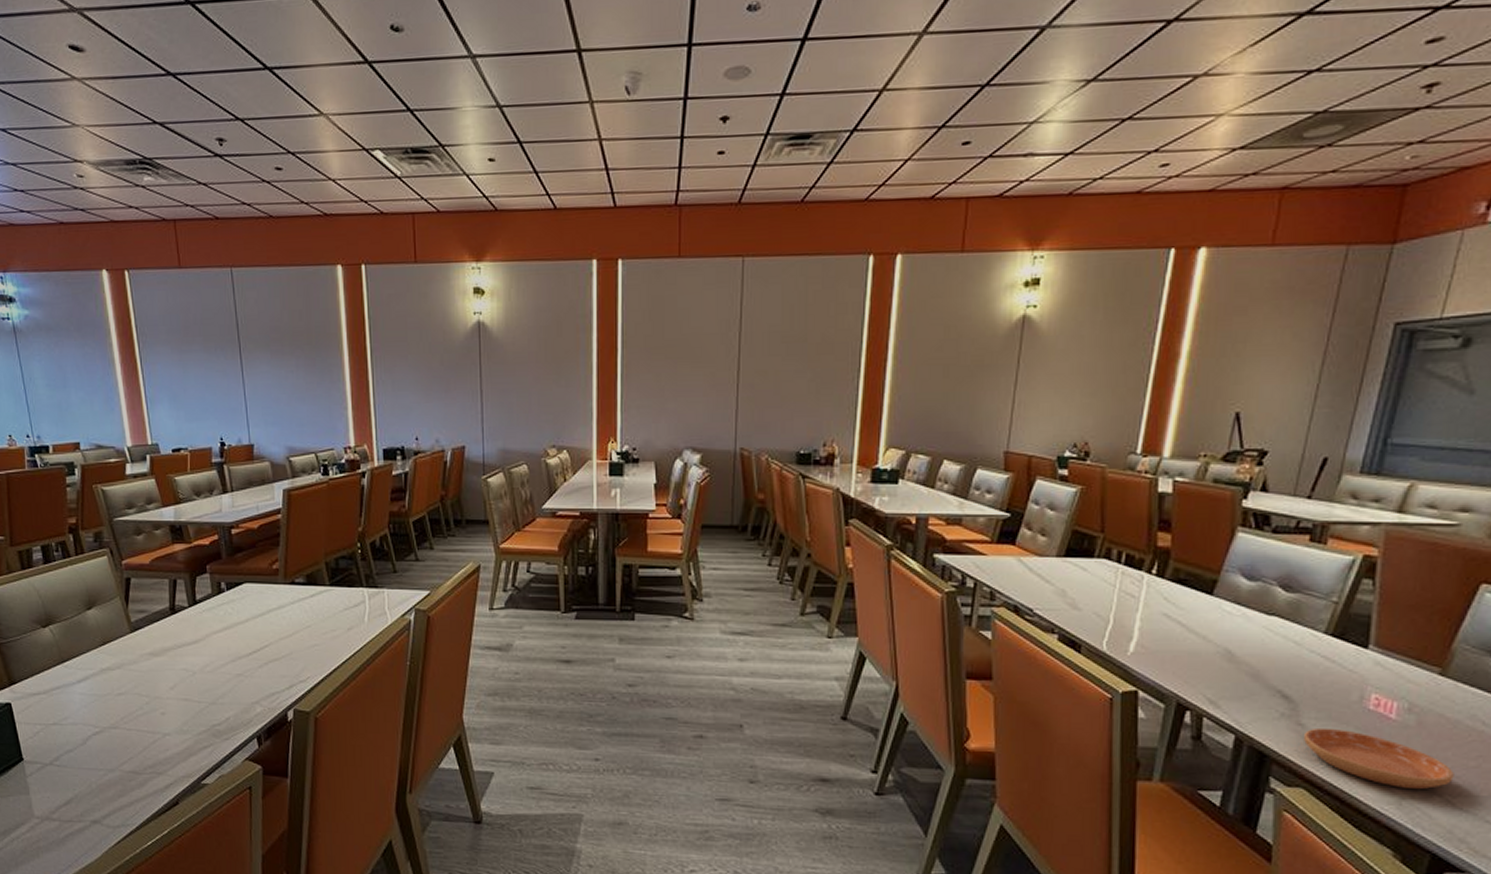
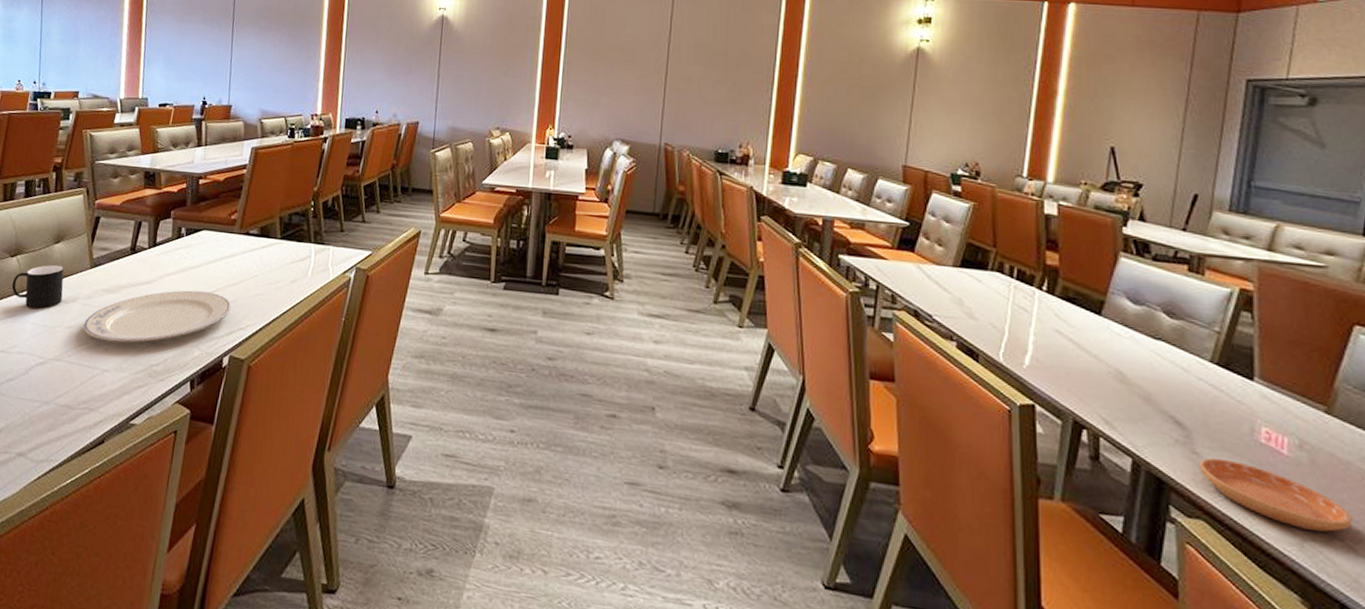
cup: none [50,633,107,679] -> present [11,265,64,309]
plate: none [135,647,288,706] -> present [83,290,231,344]

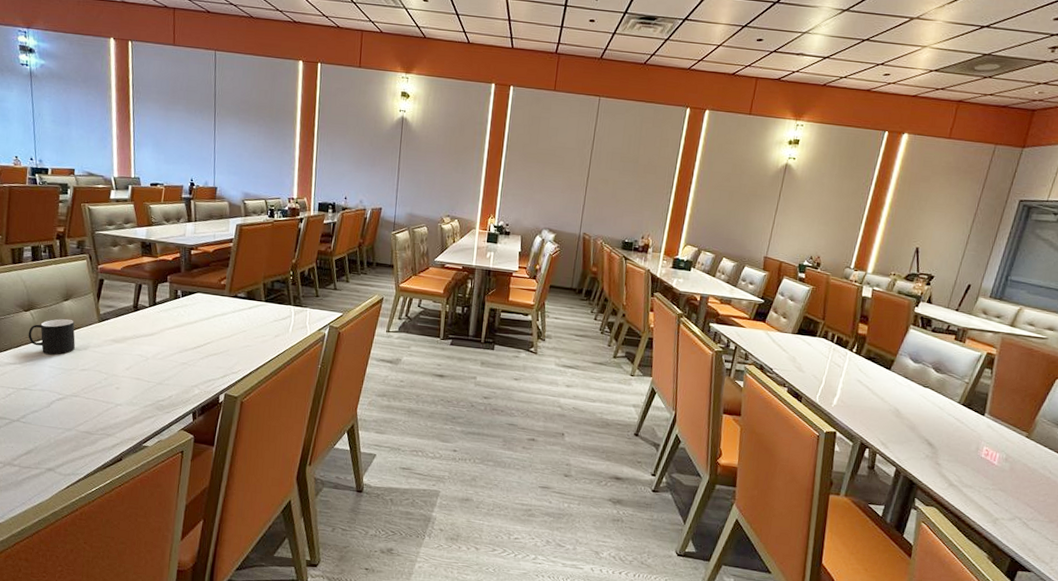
plate: present [83,290,231,344] -> none [96,341,225,384]
saucer: present [1200,457,1353,533] -> none [939,467,1030,514]

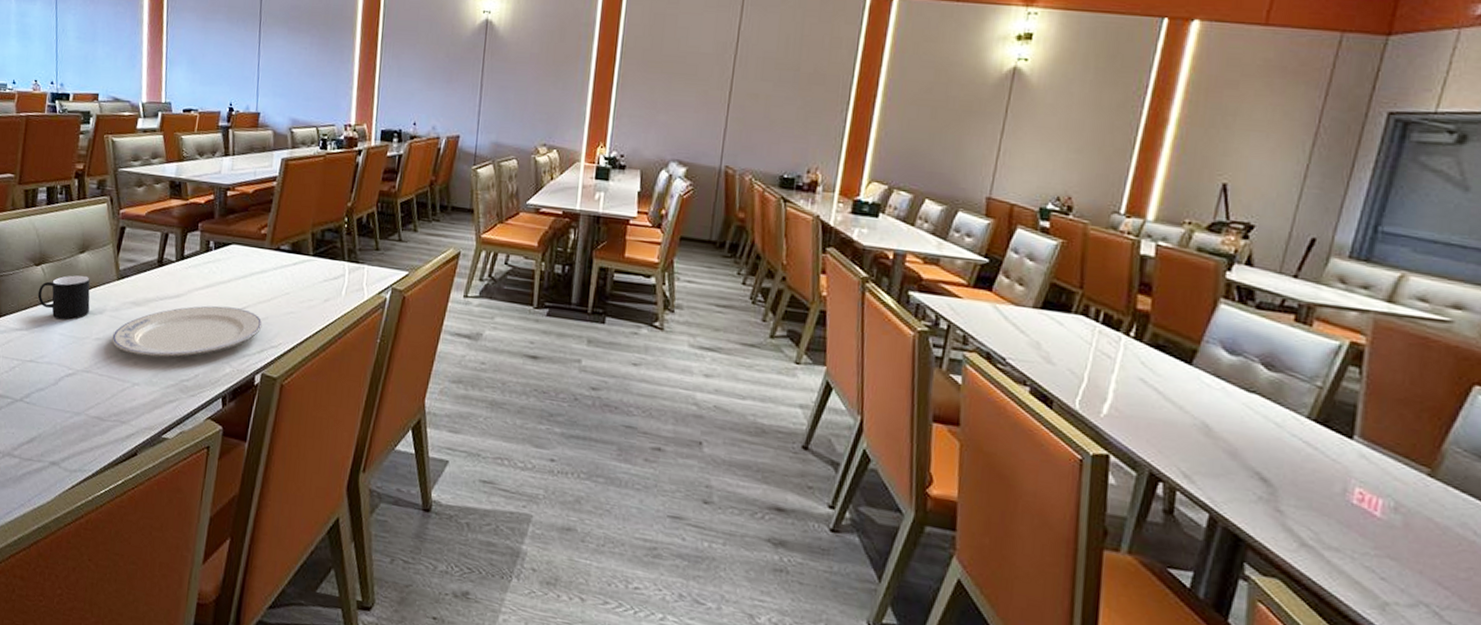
plate: none [96,341,225,384] -> present [112,305,263,358]

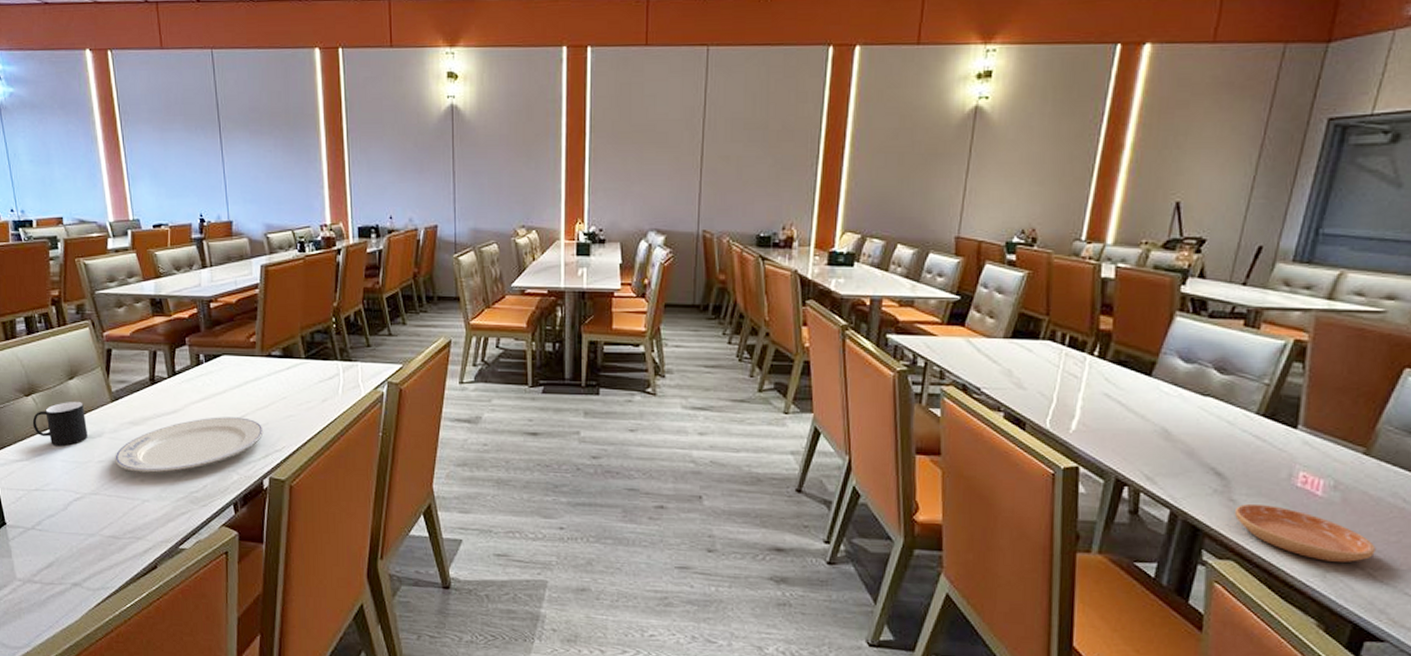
saucer: none [1282,516,1443,597] -> present [1235,503,1376,564]

